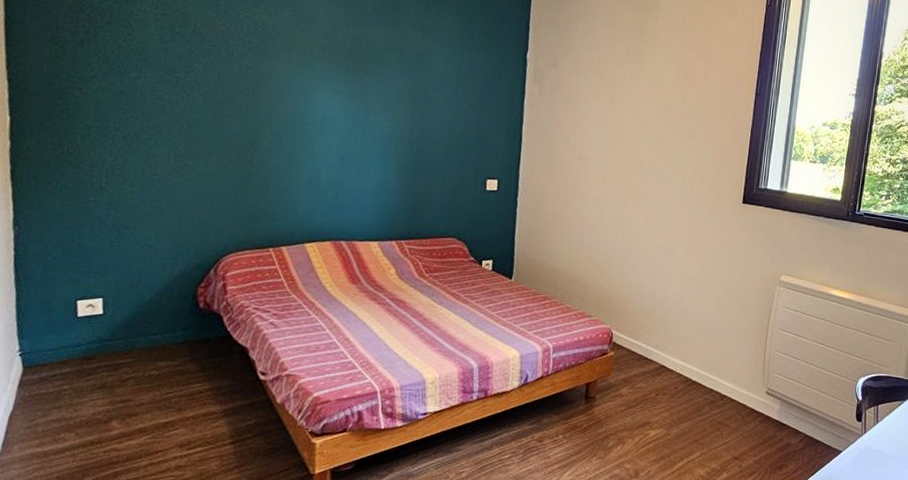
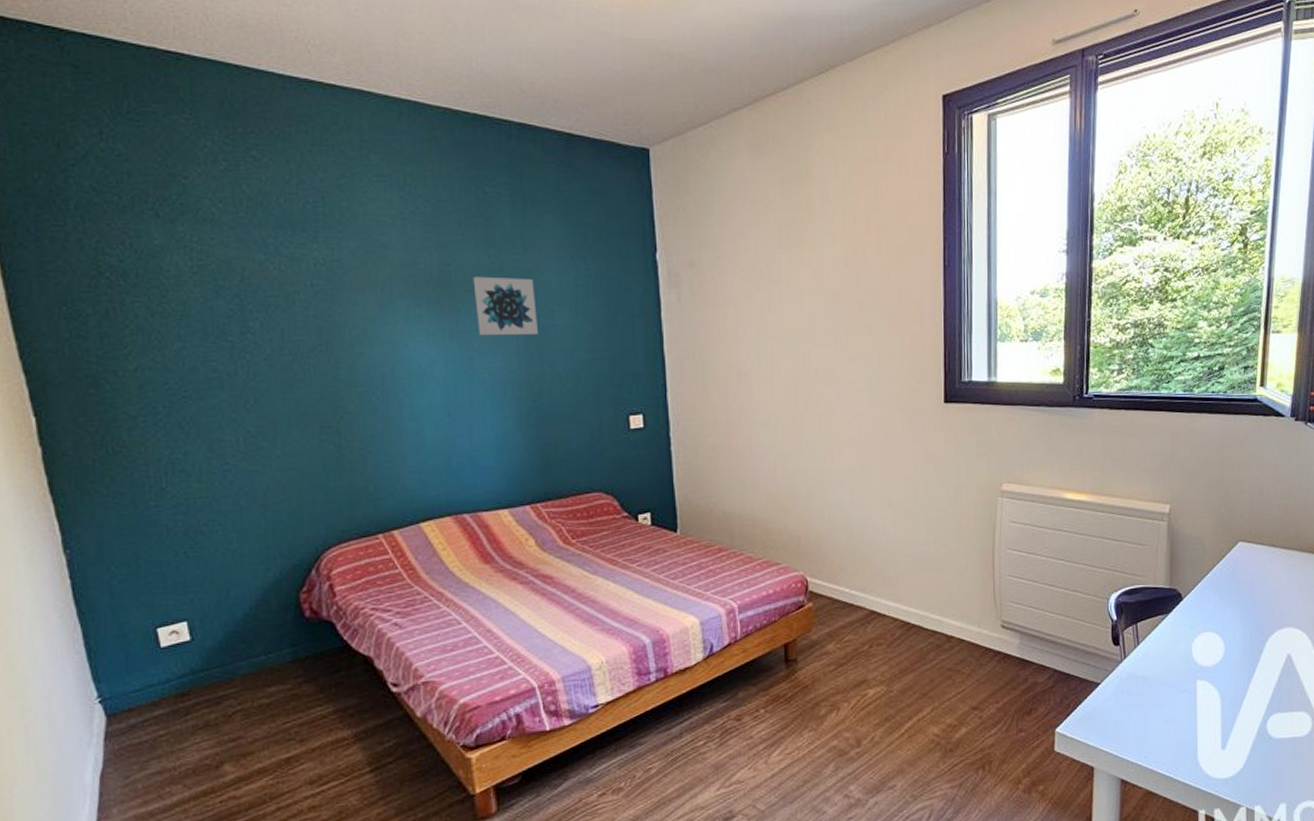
wall art: none [376,52,426,105] -> present [473,276,538,336]

